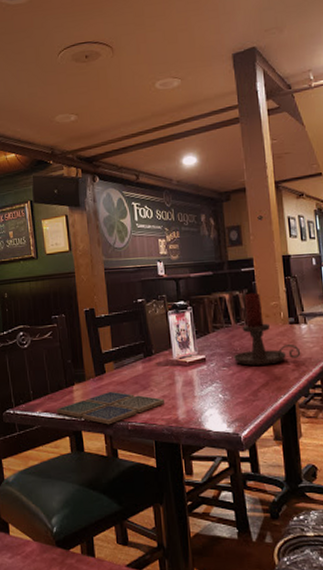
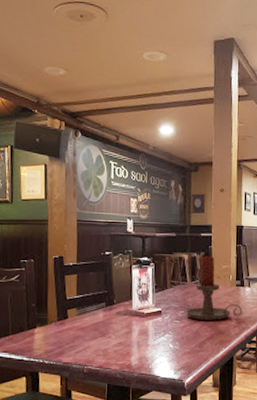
drink coaster: present [56,391,165,425] -> none [15,335,121,367]

